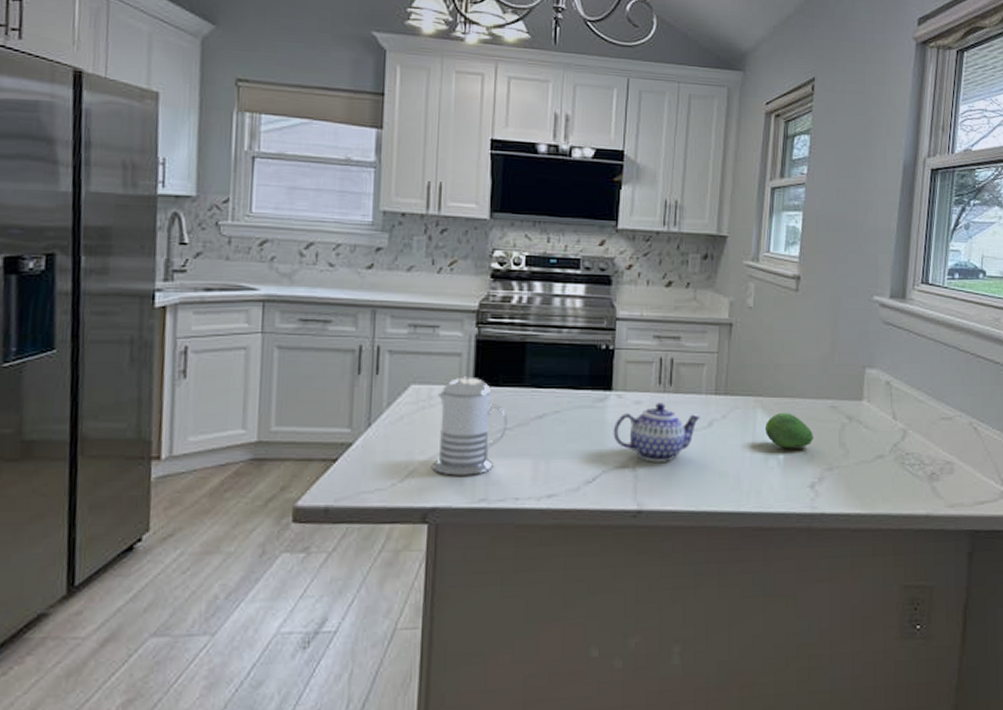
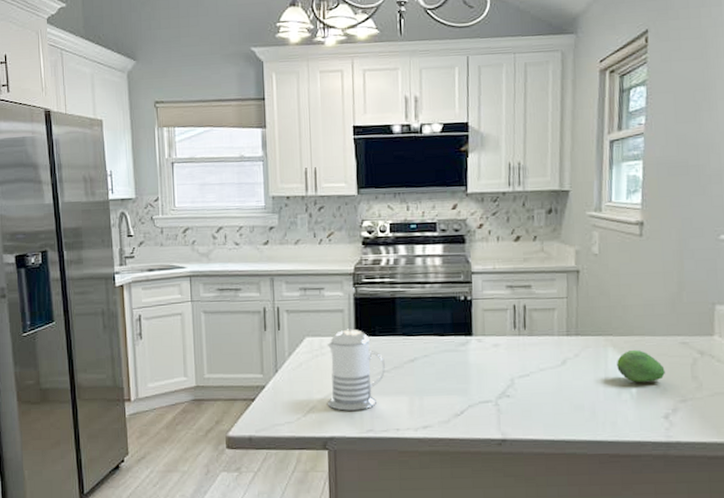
teapot: present [613,403,700,462] -> none [475,345,554,397]

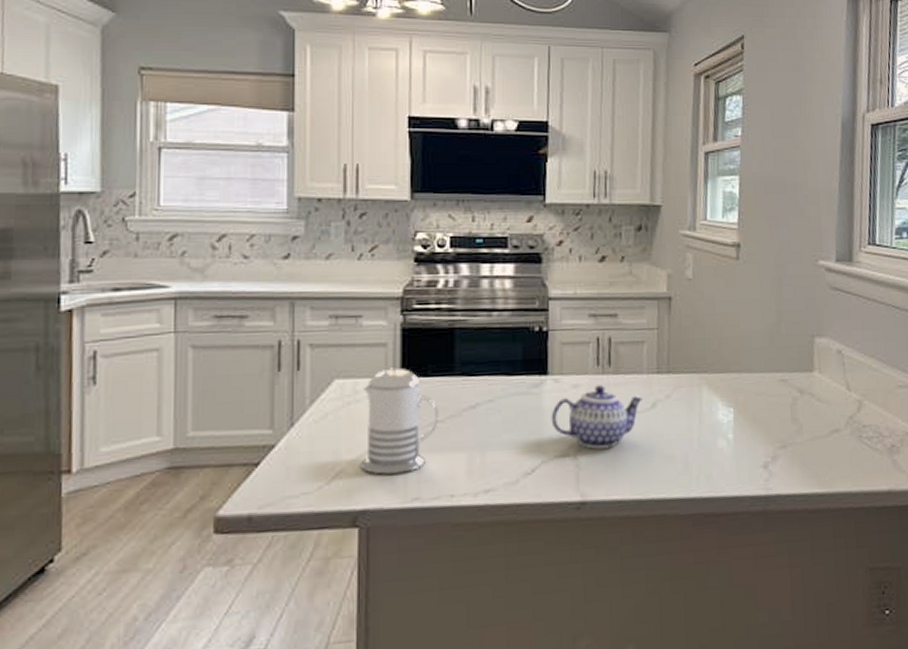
teapot: none [475,345,554,397] -> present [551,385,642,449]
fruit: present [616,349,665,382] -> none [711,388,764,427]

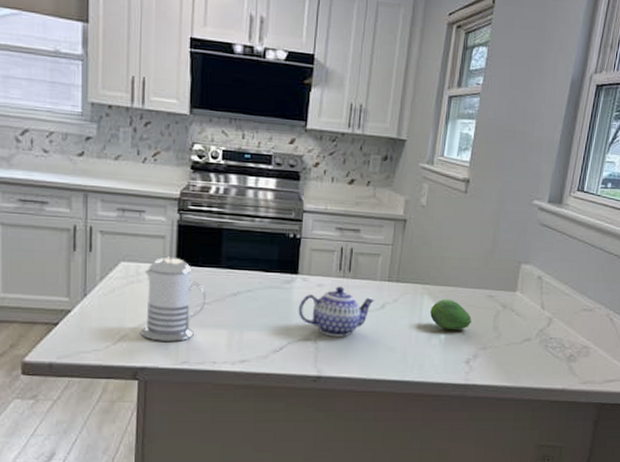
fruit: none [711,388,764,427] -> present [429,299,471,329]

